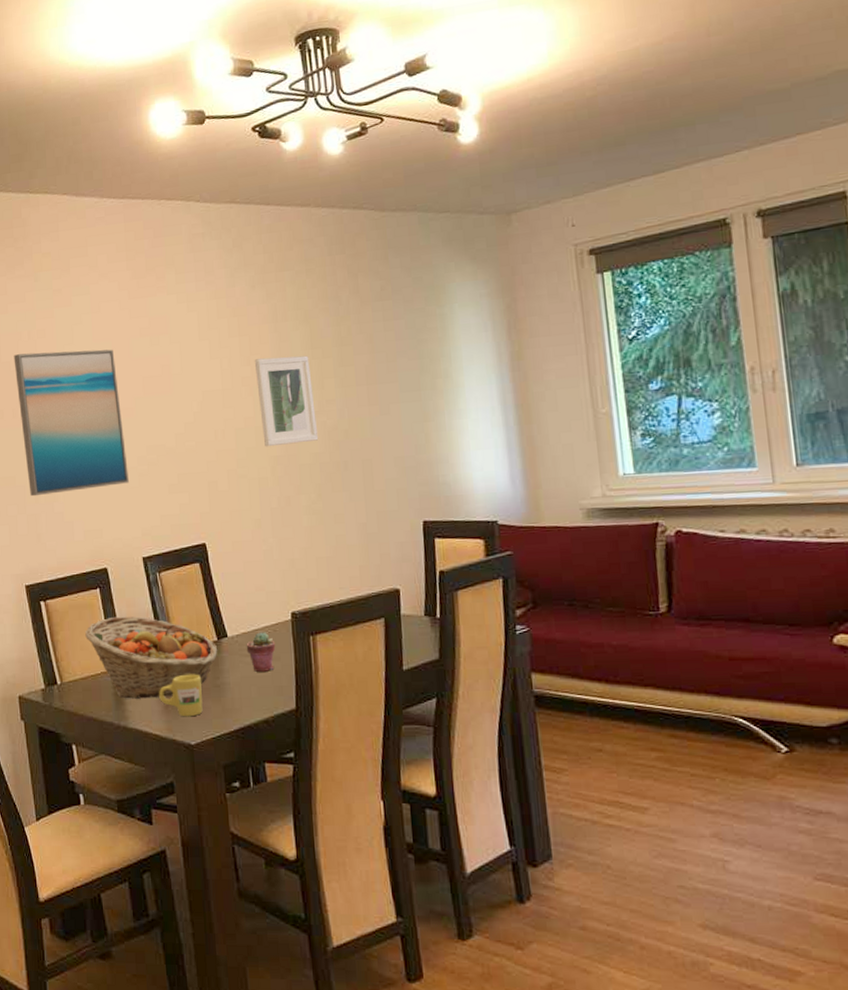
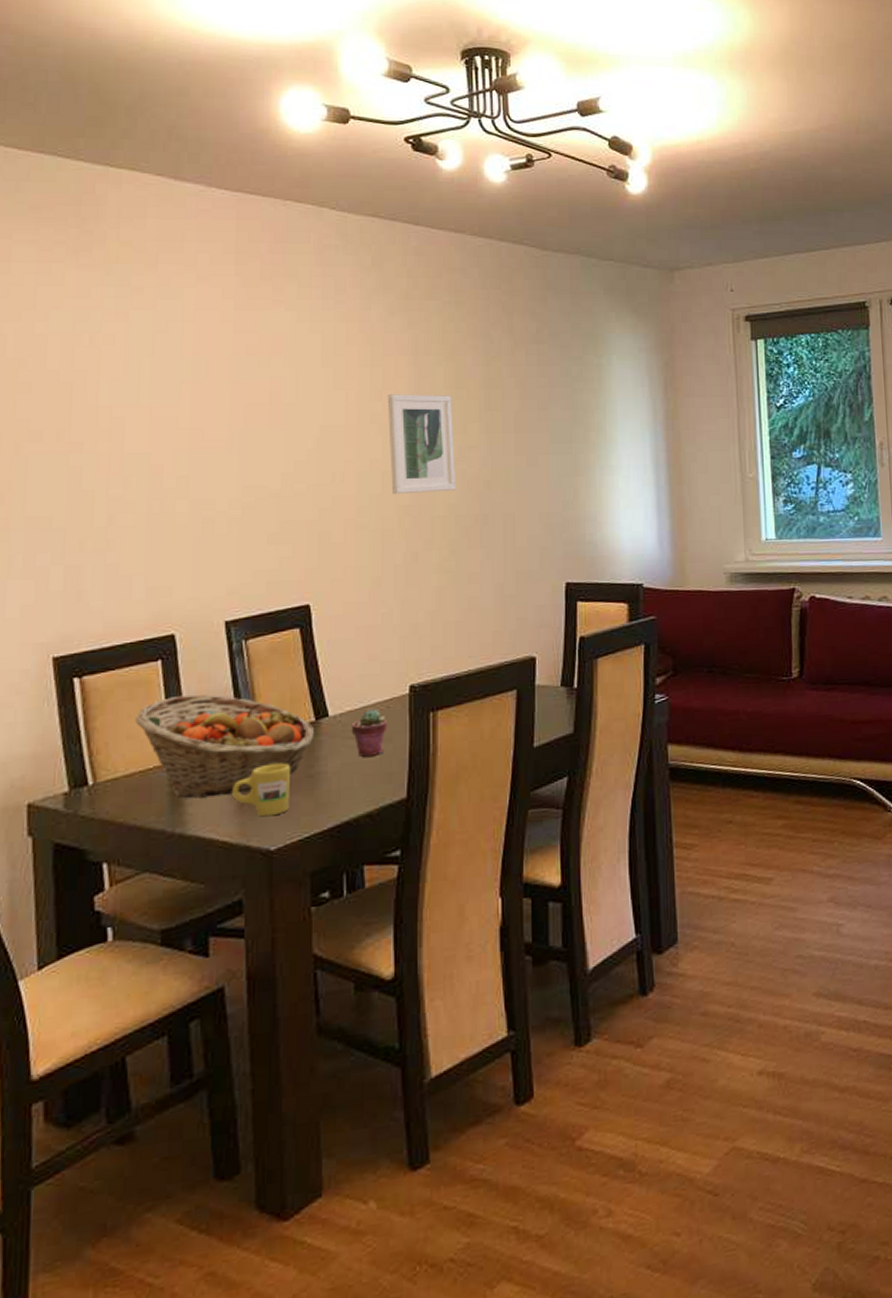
wall art: present [13,349,129,497] -> none [65,362,215,543]

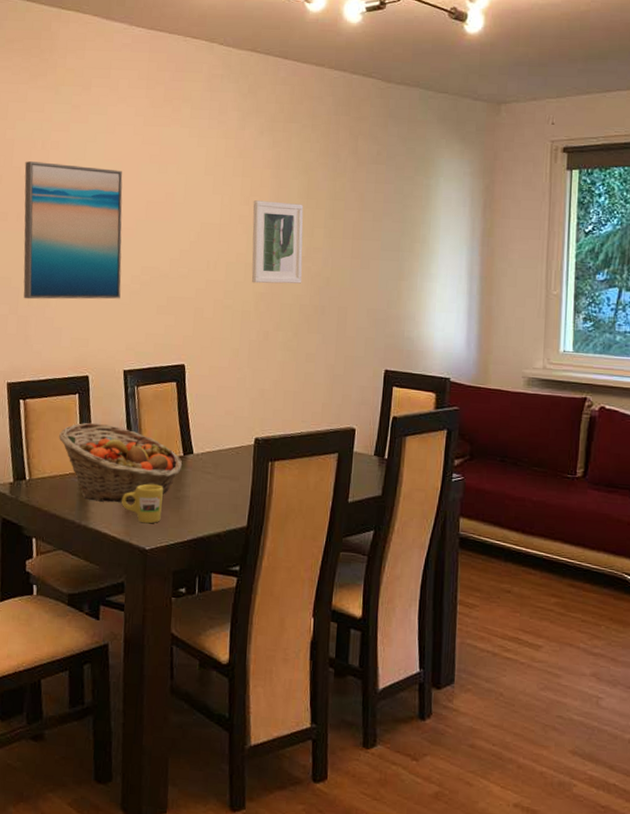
wall art: none [65,362,215,543] -> present [23,161,123,300]
potted succulent: present [351,709,388,757] -> none [209,453,237,490]

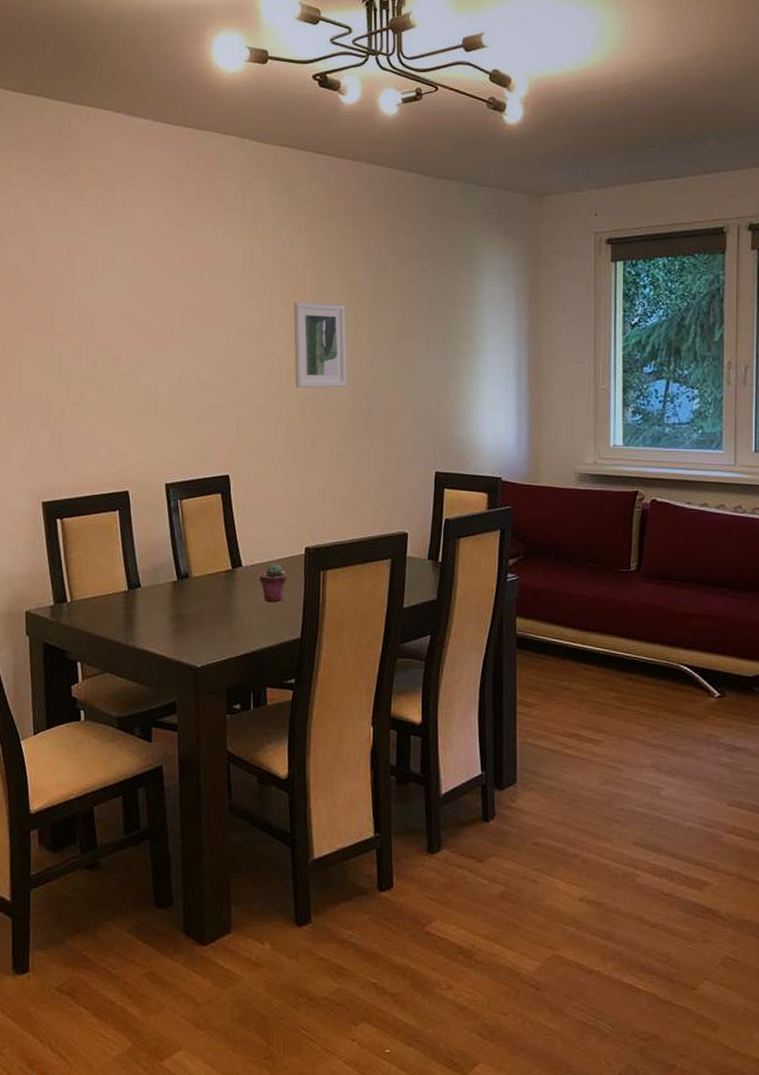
wall art: present [23,161,123,300] -> none [49,268,159,414]
fruit basket: present [59,422,183,502] -> none [100,539,232,621]
mug: present [122,483,163,524] -> none [170,599,212,641]
potted succulent: none [209,453,237,490] -> present [259,564,288,602]

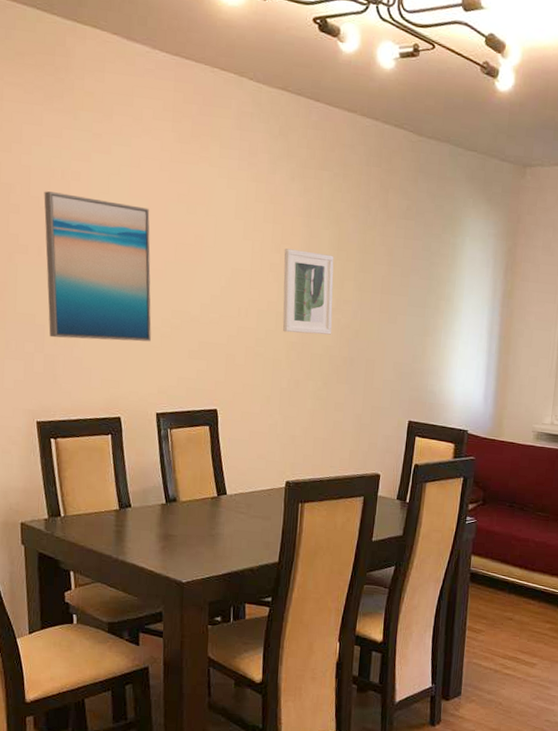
wall art: none [49,268,159,414] -> present [44,191,152,342]
potted succulent: present [259,564,288,602] -> none [242,494,269,528]

